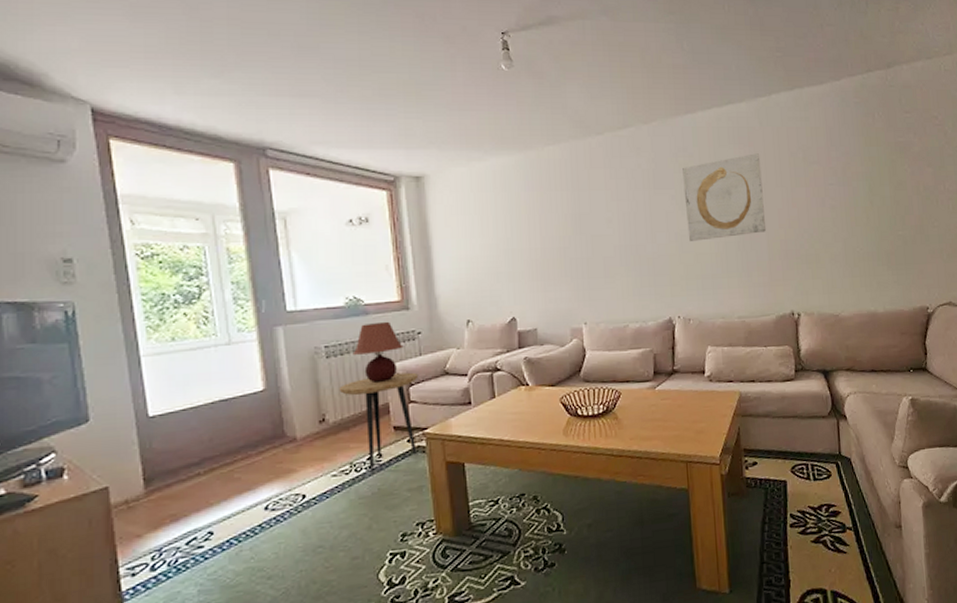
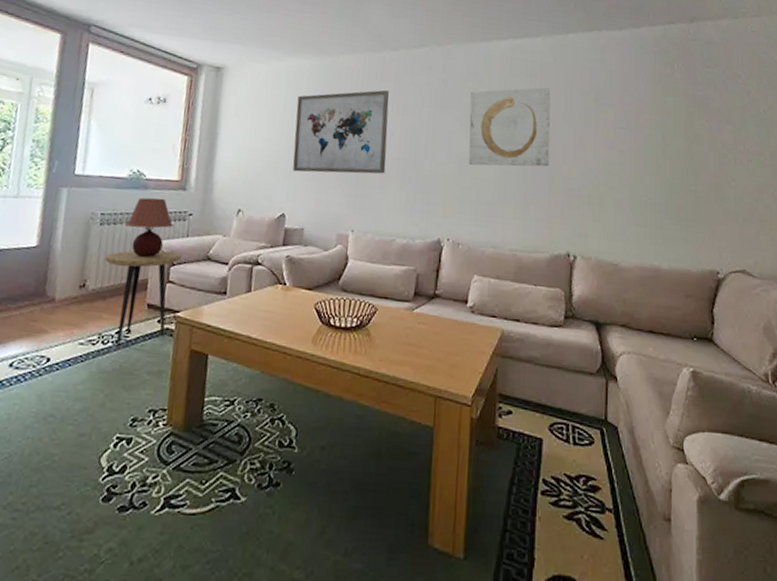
wall art: none [507,177,609,274] -> present [292,90,389,174]

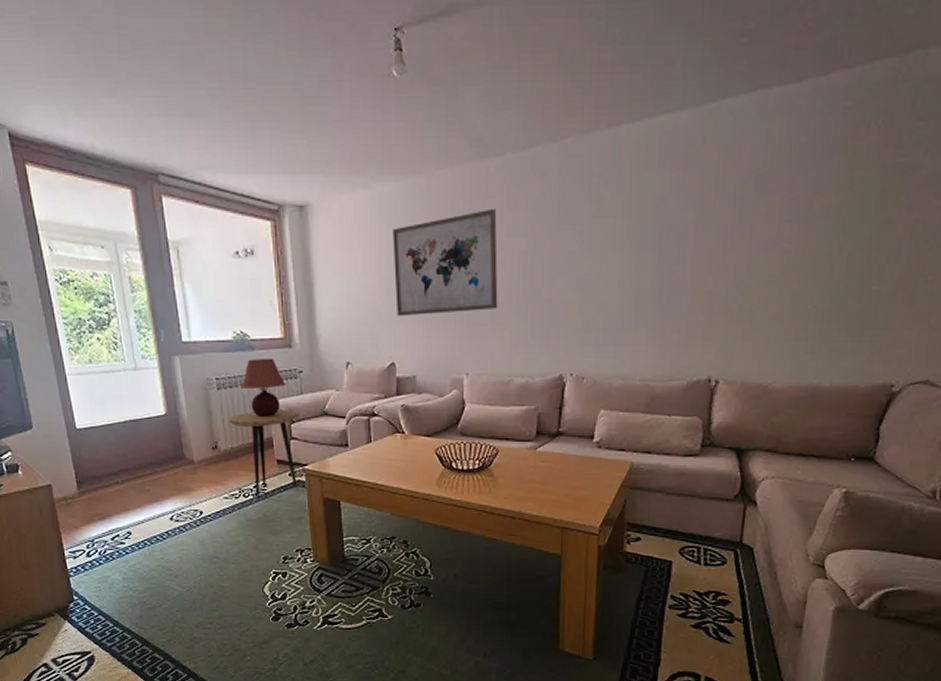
wall art: present [468,87,551,167] -> none [592,179,697,288]

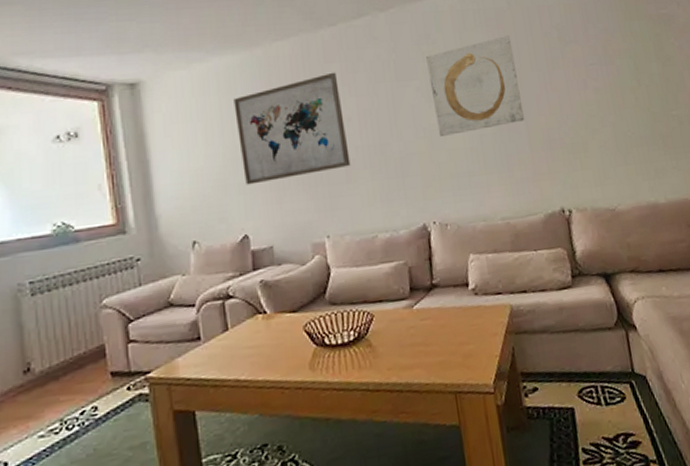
side table: present [228,409,299,497] -> none [46,306,139,427]
table lamp: present [240,358,286,417] -> none [61,248,121,321]
wall art: none [592,179,697,288] -> present [426,36,525,136]

